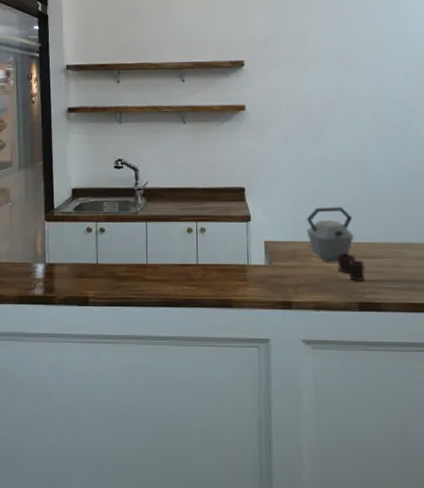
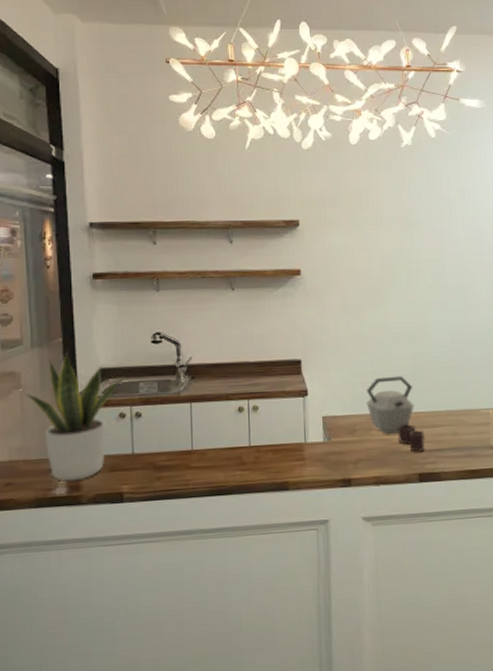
potted plant: none [13,171,91,284] -> present [25,349,124,481]

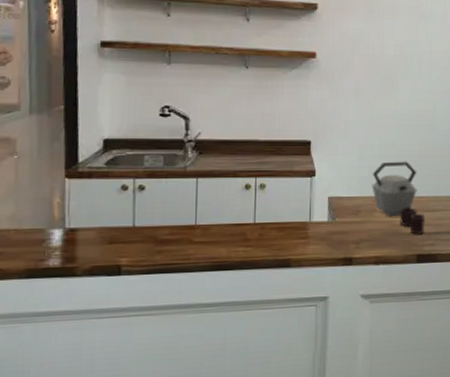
potted plant: present [25,349,124,481] -> none [20,117,128,252]

